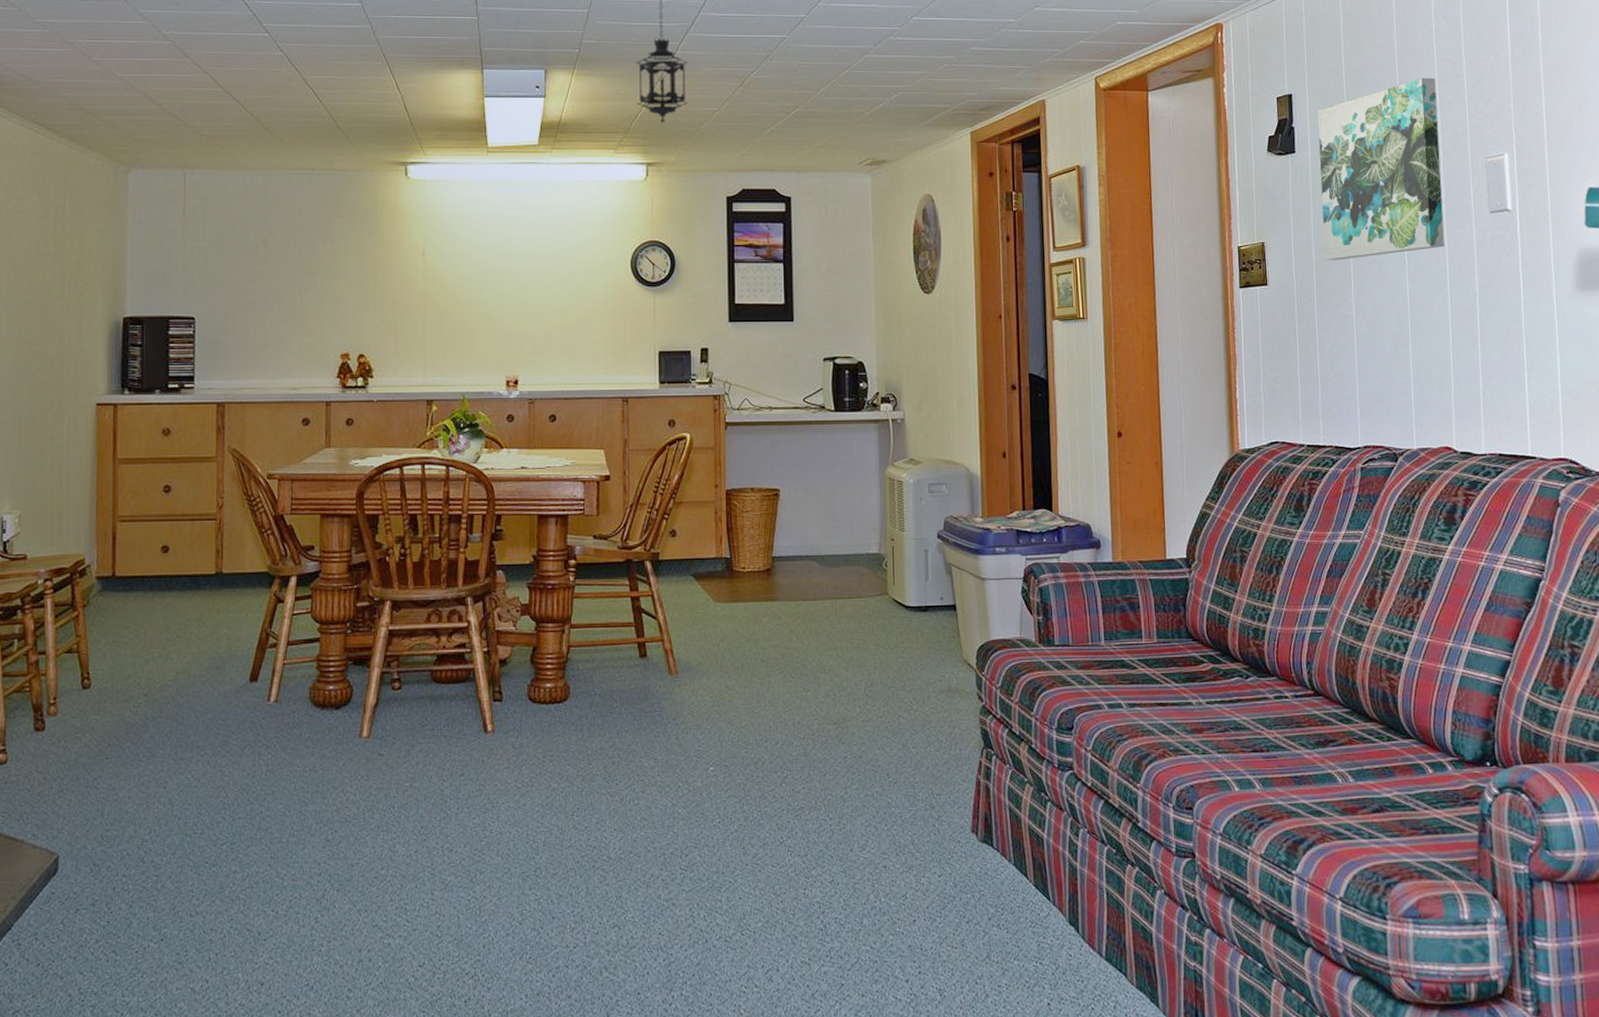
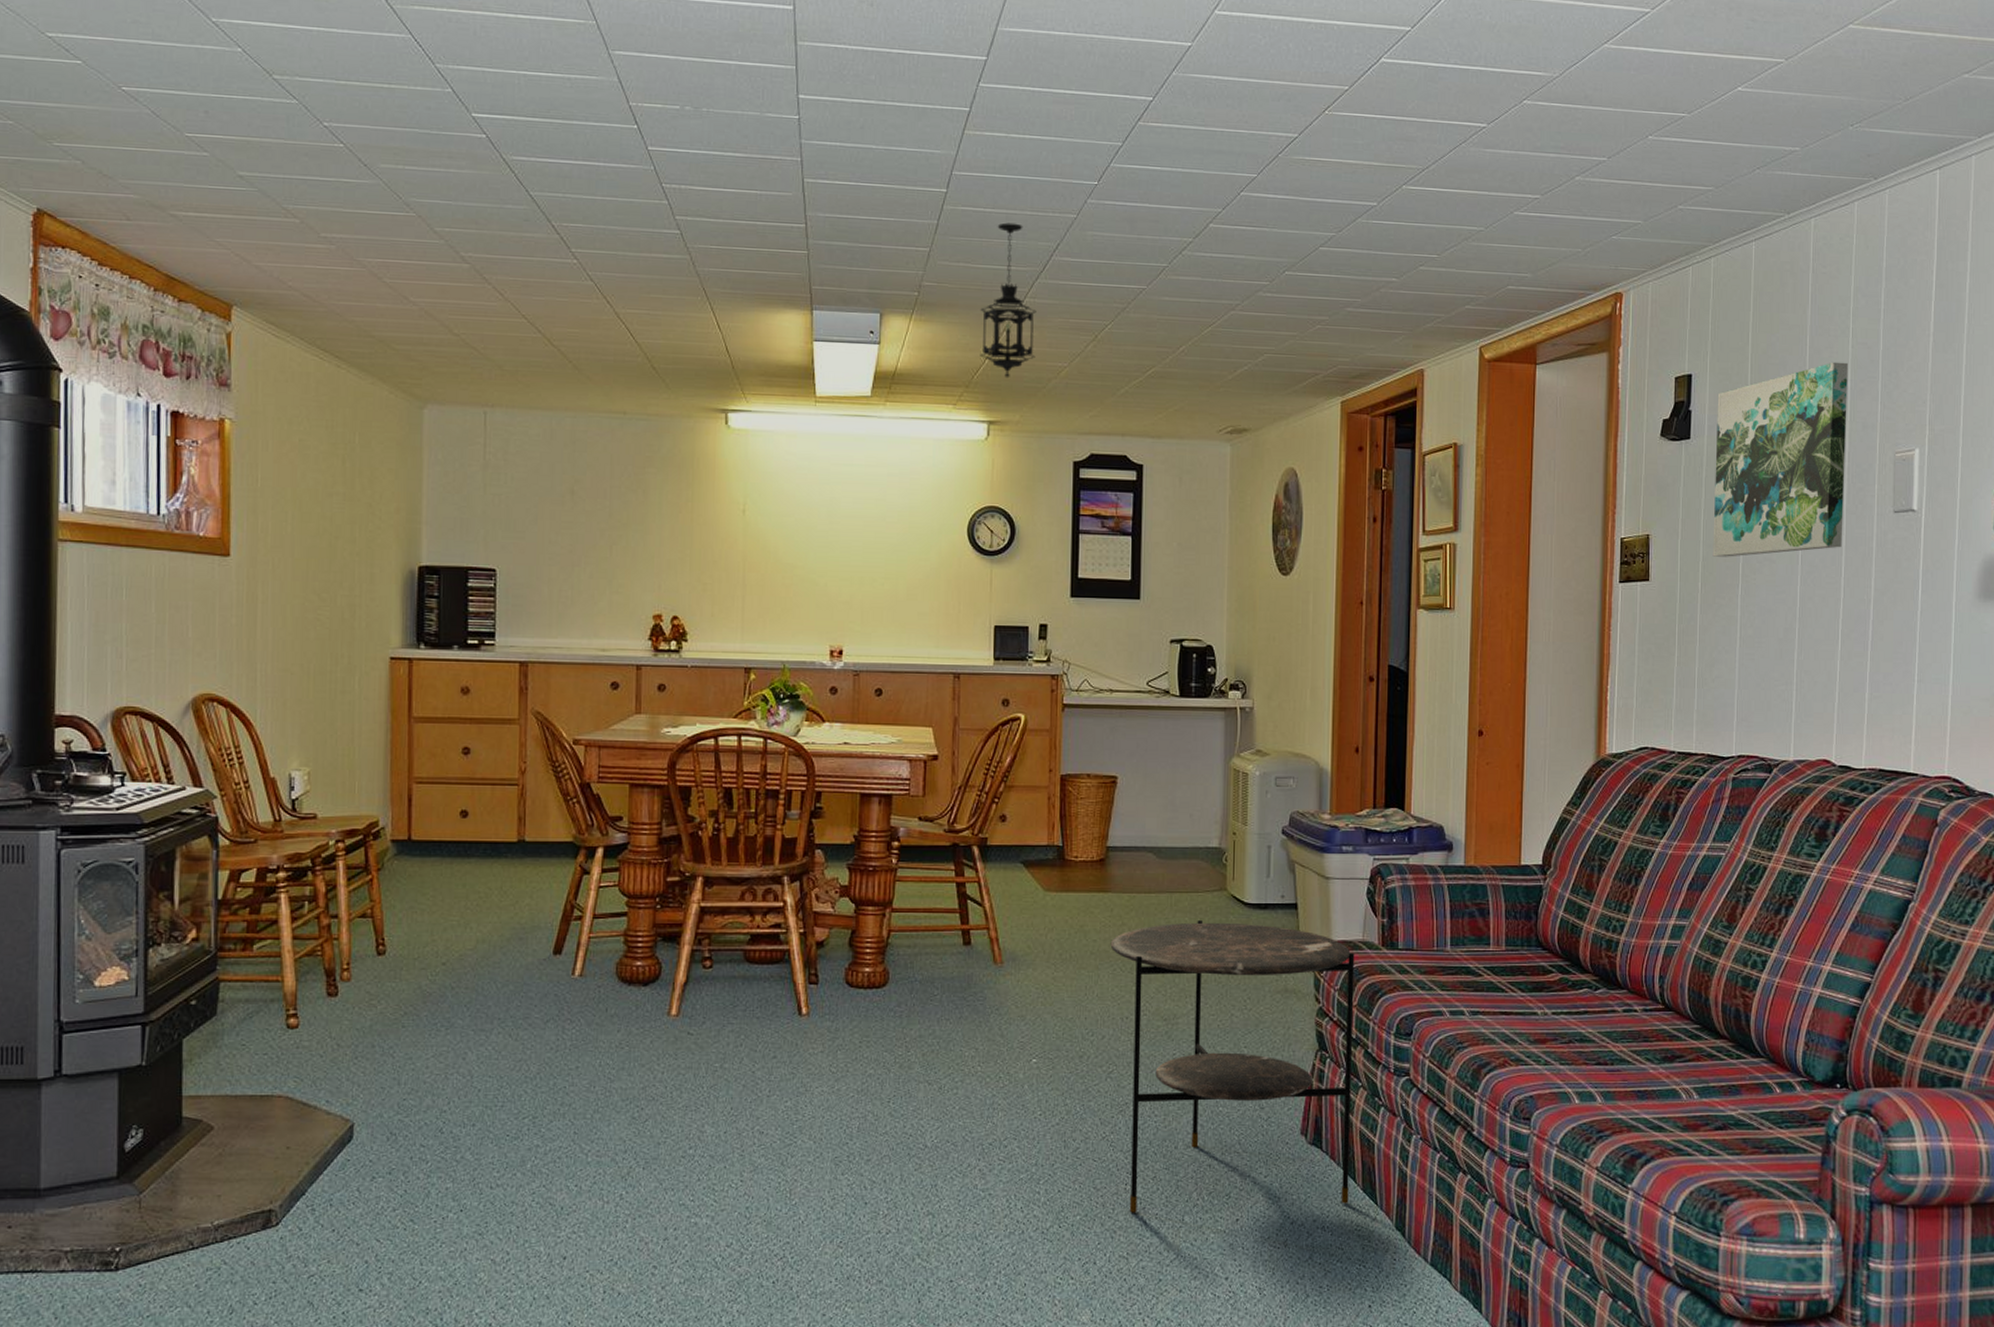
side table: none [779,624,1022,918] -> present [1110,919,1355,1213]

